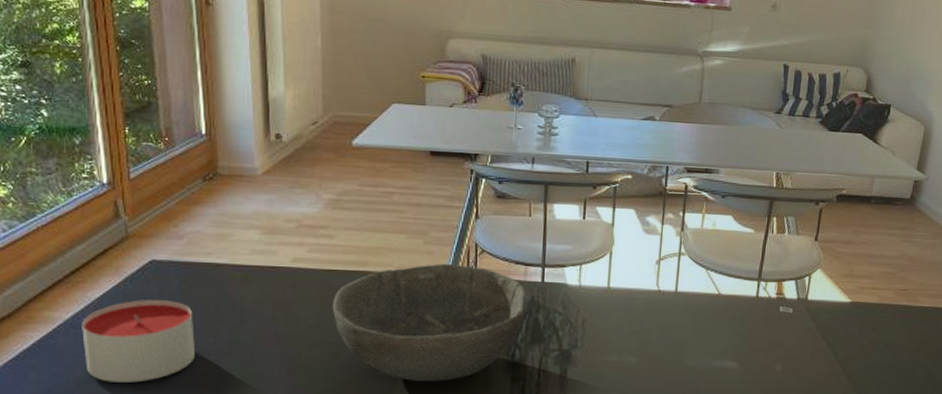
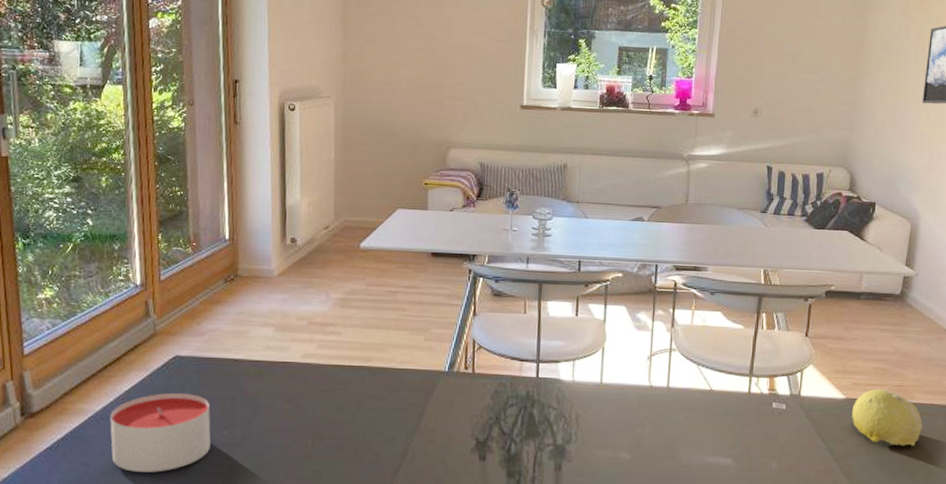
bowl: present [332,263,529,381] -> none [337,359,524,475]
fruit: none [856,292,925,348] -> present [852,388,923,446]

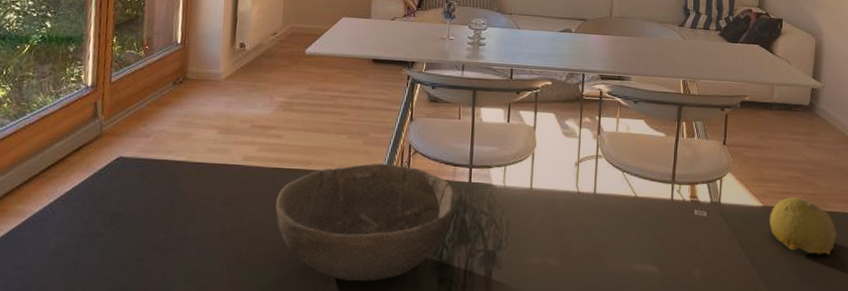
candle: present [110,393,211,472] -> none [45,195,149,277]
bowl: none [337,359,524,475] -> present [275,163,457,281]

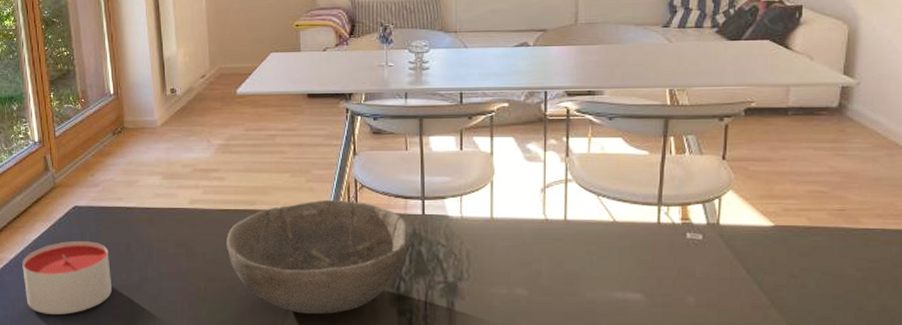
candle: none [45,195,149,277] -> present [22,241,112,314]
fruit: present [770,196,837,254] -> none [783,213,873,276]

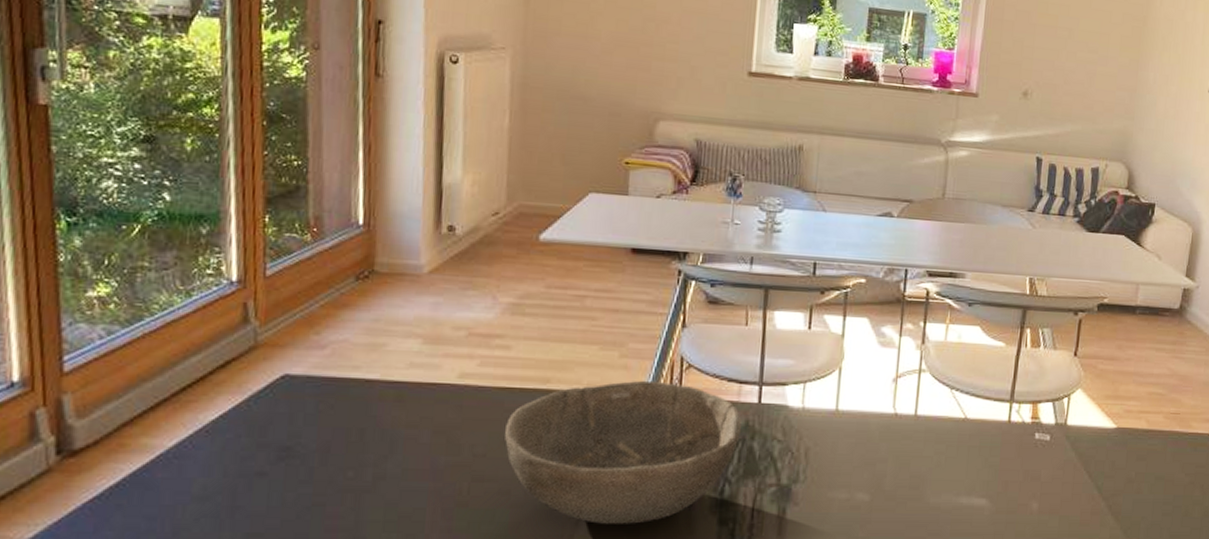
candle: present [22,241,112,314] -> none [187,423,331,527]

